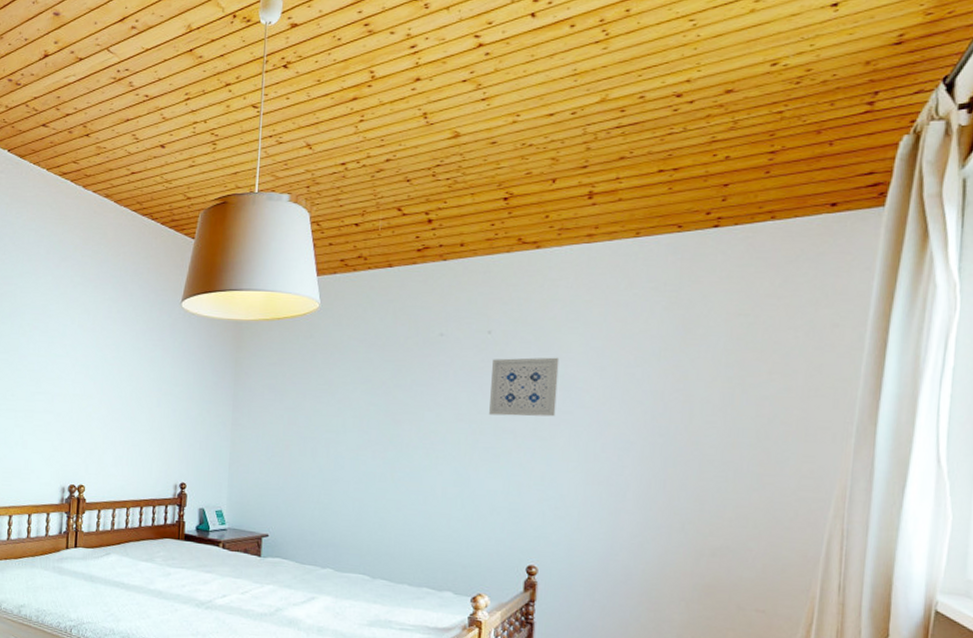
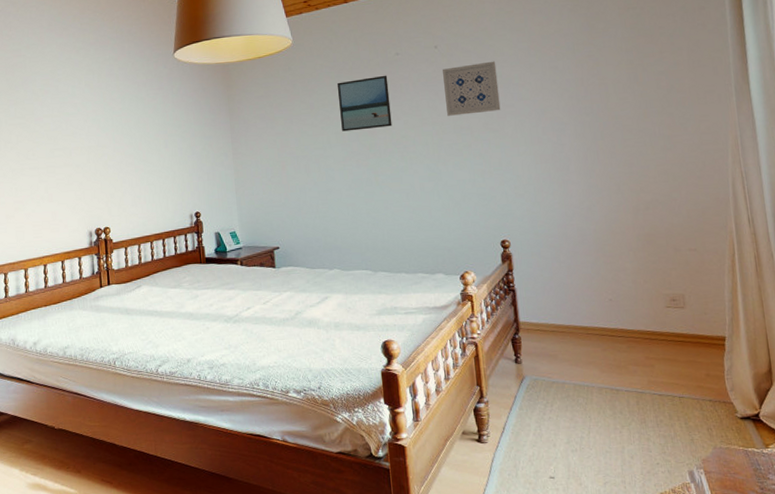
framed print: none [361,357,426,418] -> present [336,75,393,132]

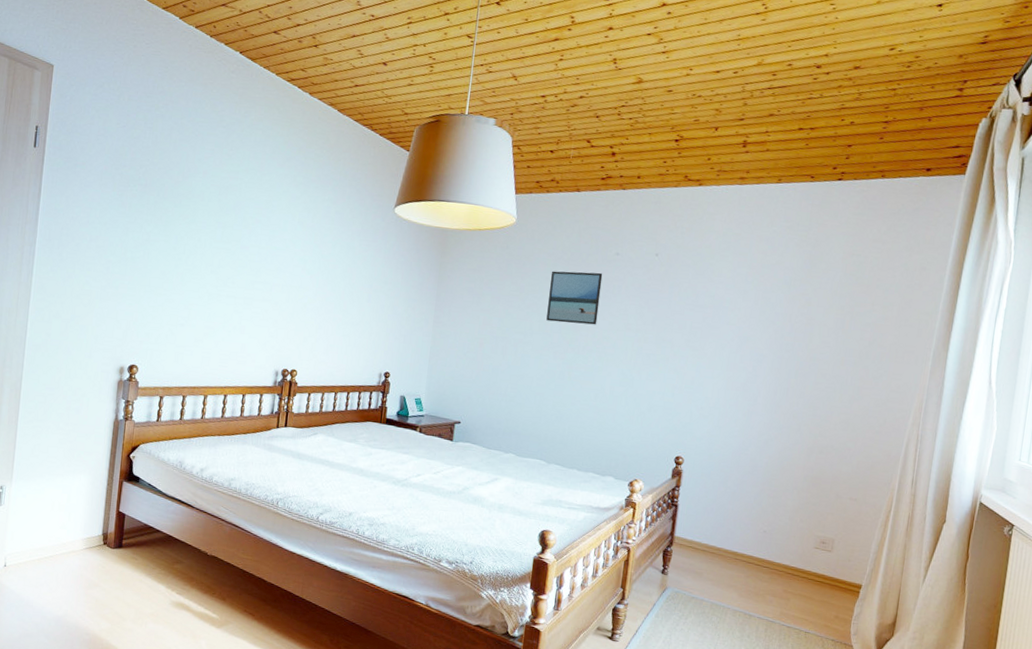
wall art: present [443,61,501,116] -> none [652,278,712,331]

